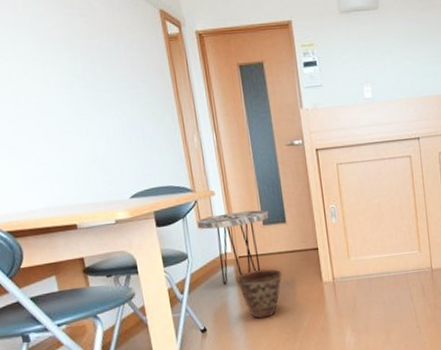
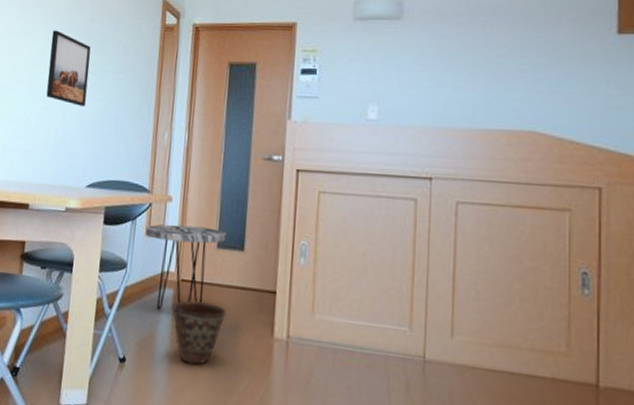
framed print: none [48,51,108,125] -> present [46,30,91,106]

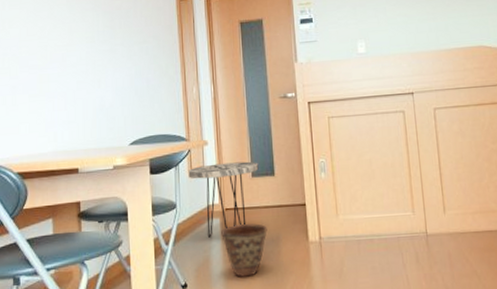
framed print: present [46,30,91,106] -> none [77,11,119,76]

